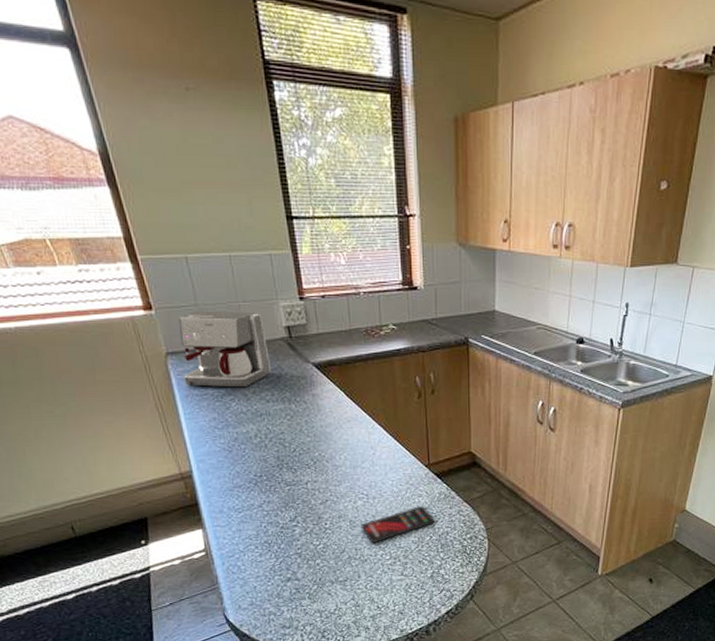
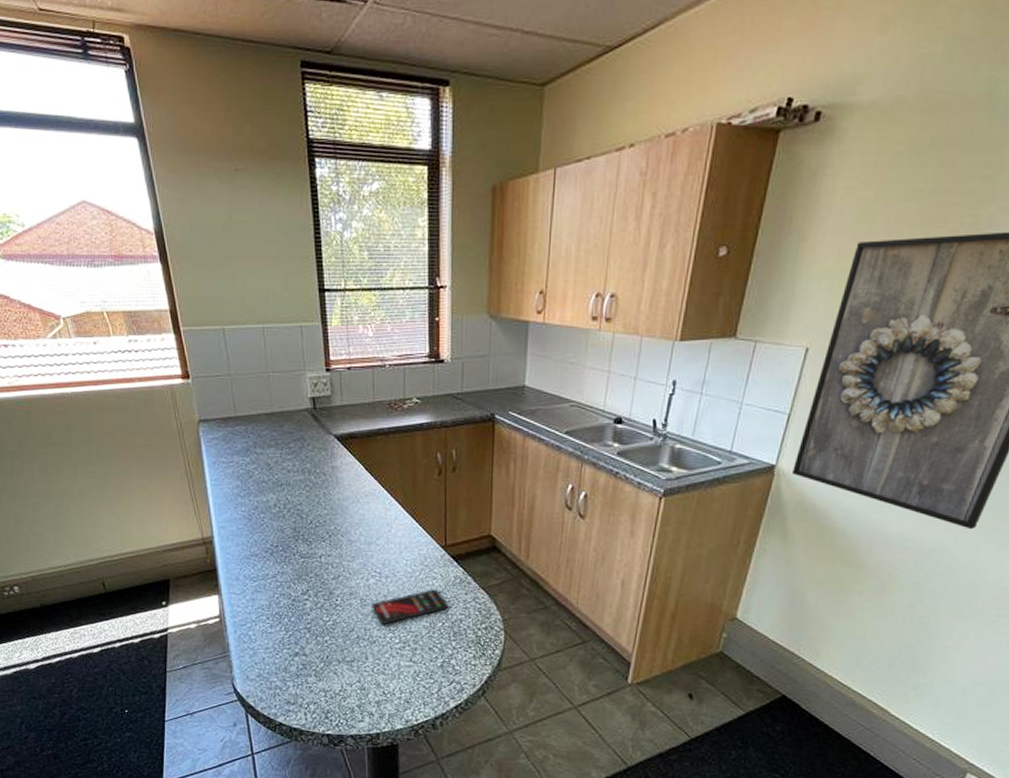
coffee maker: present [178,311,271,388] -> none [212,381,294,457]

